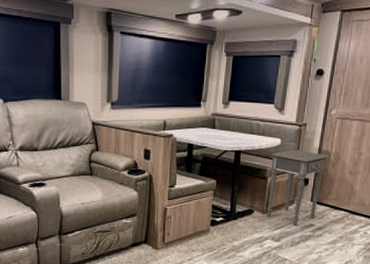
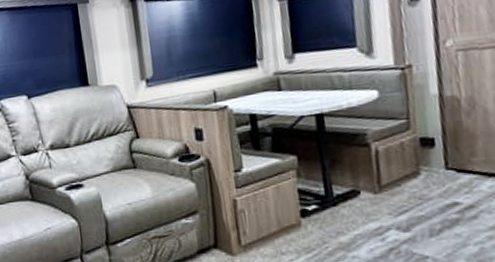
side table: present [266,149,330,226] -> none [369,100,459,206]

